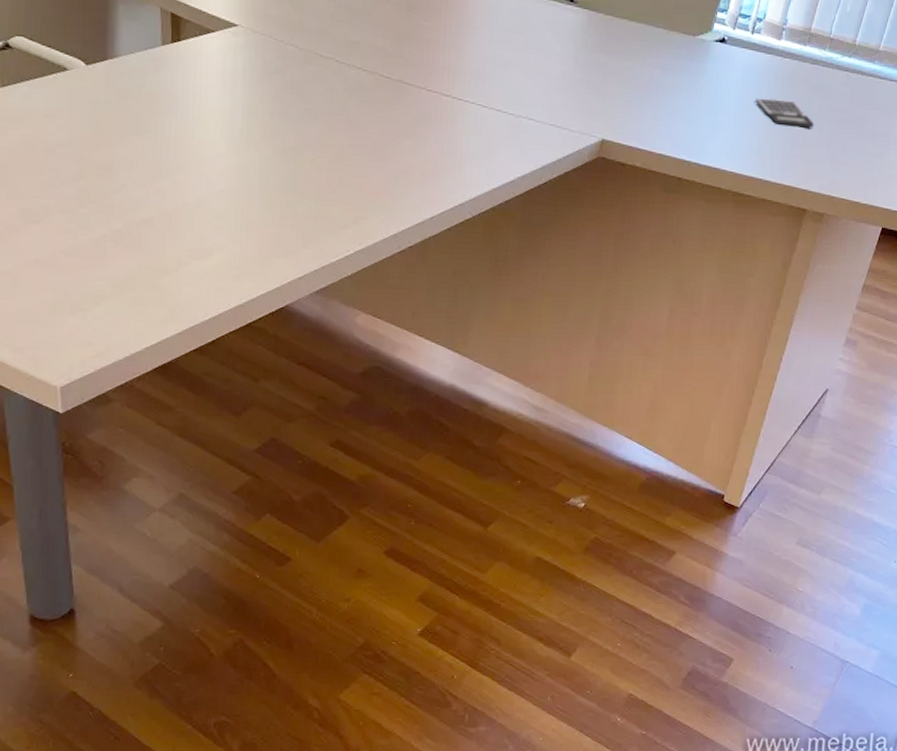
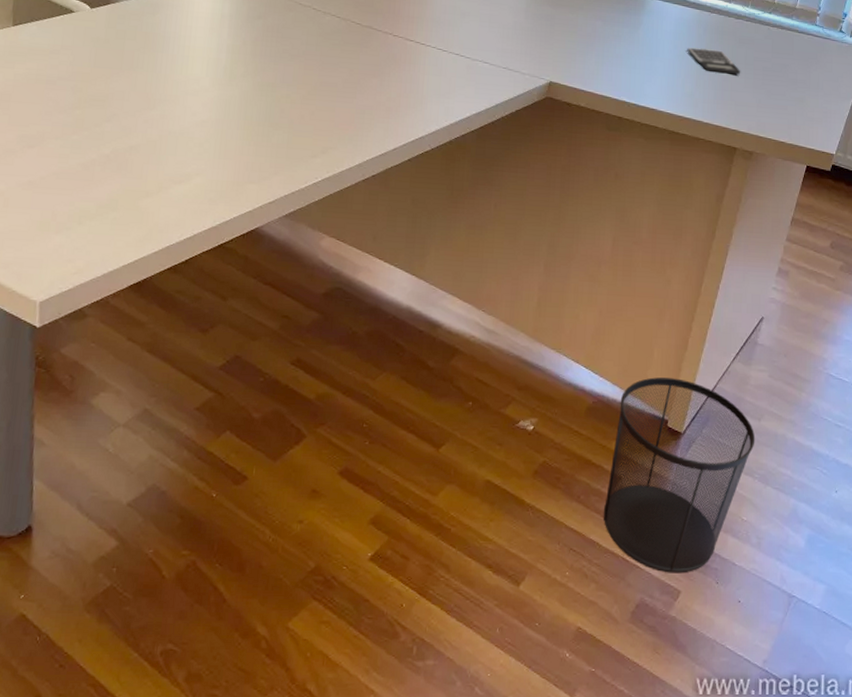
waste bin: none [656,452,815,642] -> present [604,377,756,574]

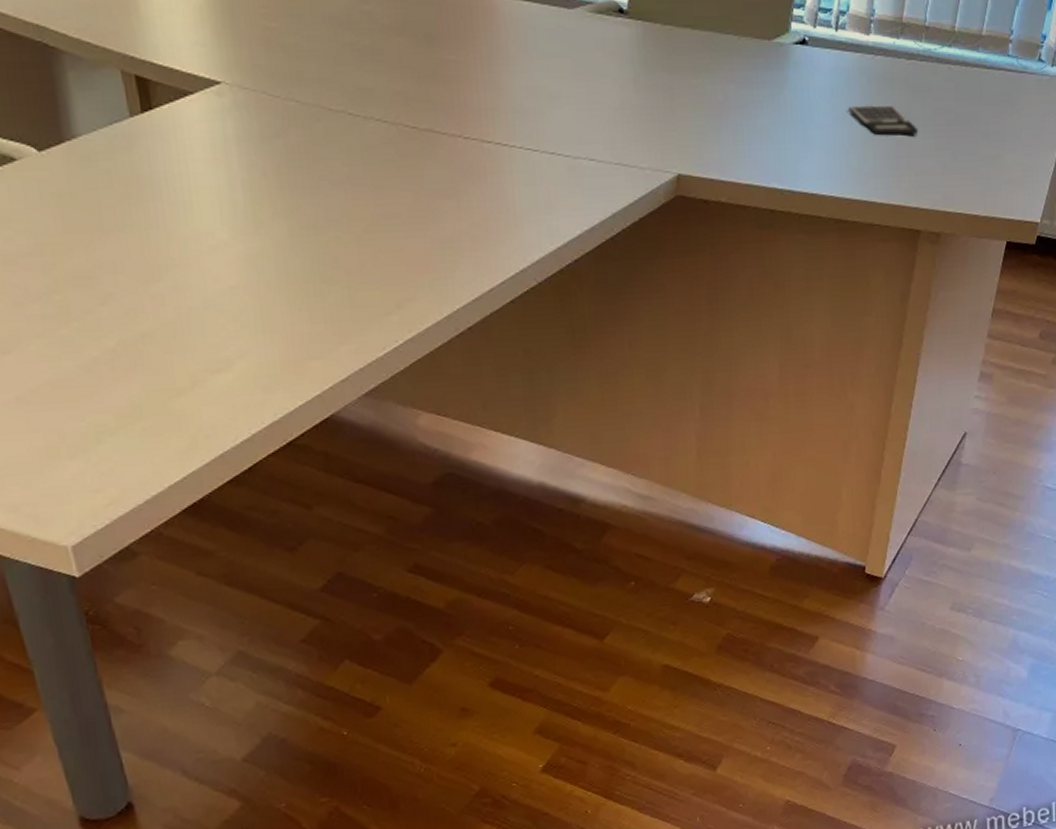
waste bin: present [604,377,756,574] -> none [802,517,966,729]

